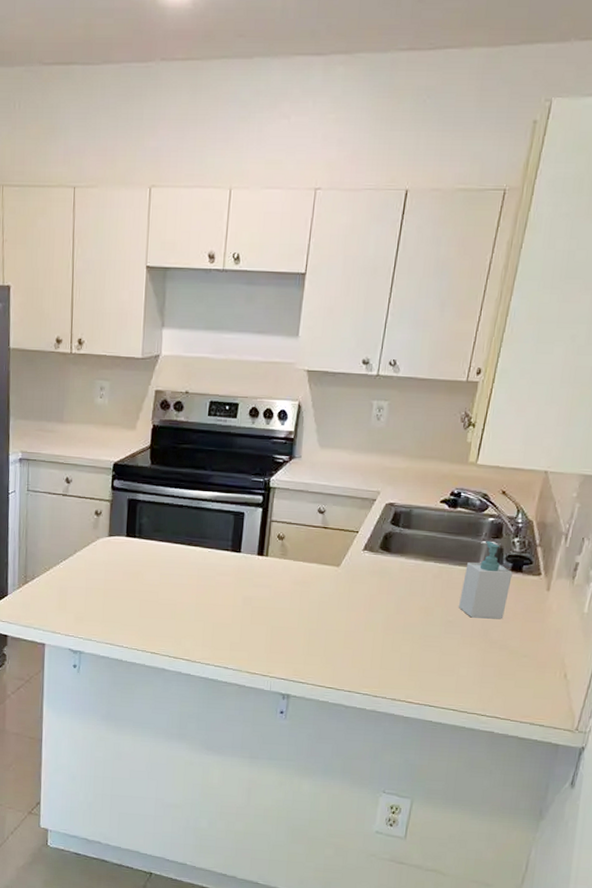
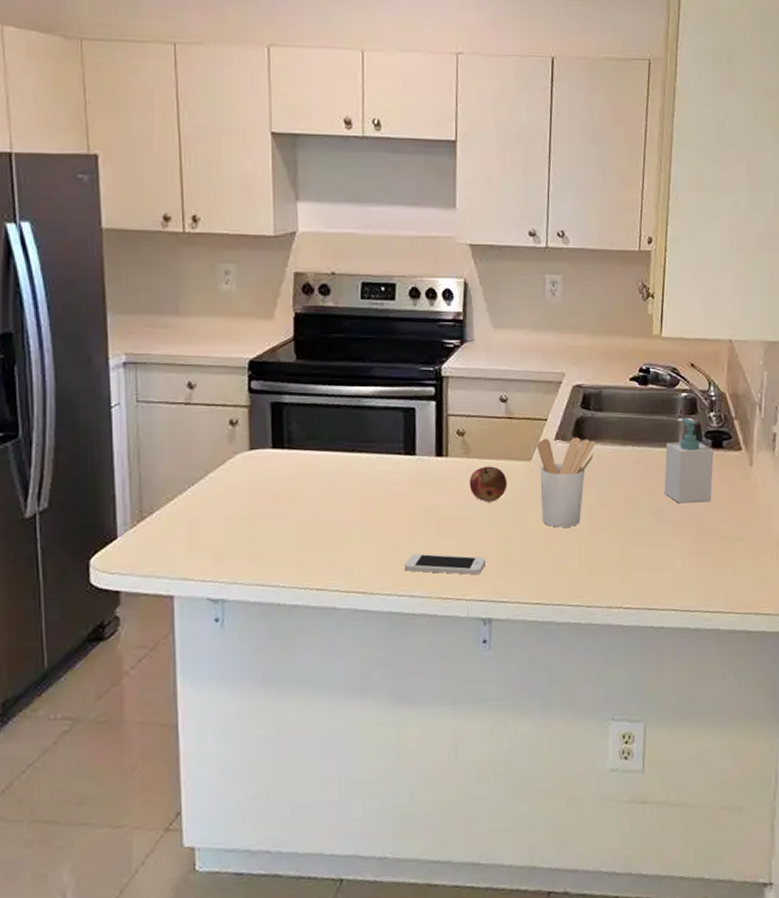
smartphone: none [222,634,291,658] -> present [404,553,487,575]
fruit: none [283,567,317,598] -> present [469,466,508,502]
utensil holder: none [343,548,400,627] -> present [537,437,596,528]

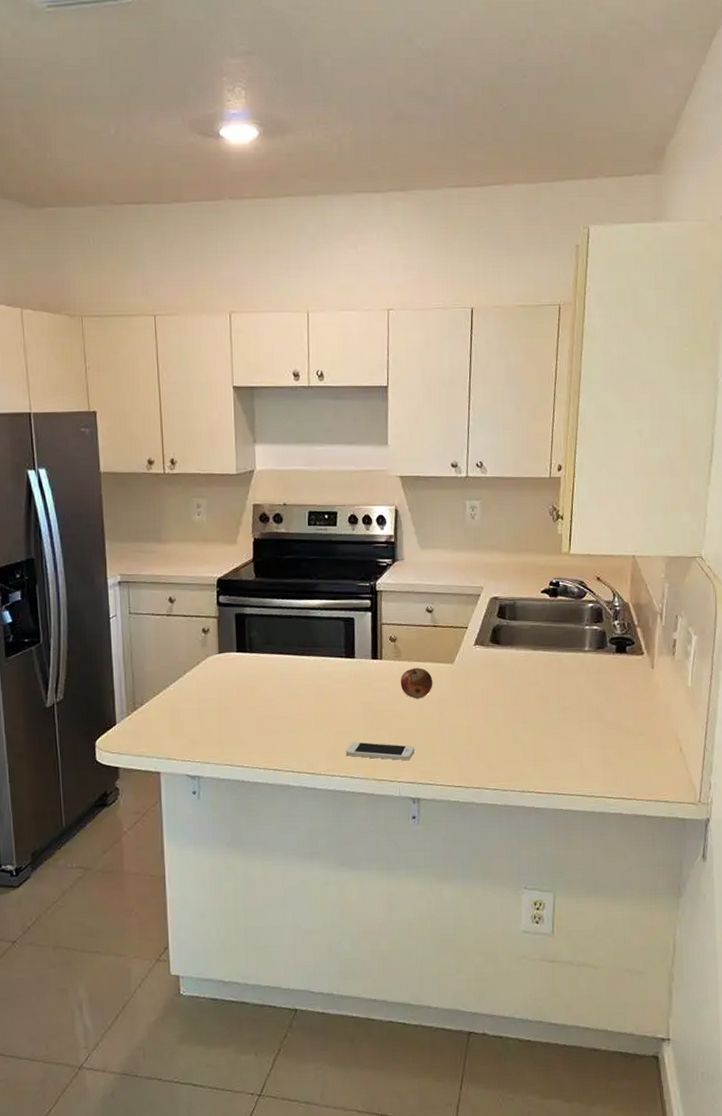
utensil holder: present [537,437,596,528] -> none [459,643,511,721]
soap bottle: present [664,417,714,504] -> none [572,625,618,702]

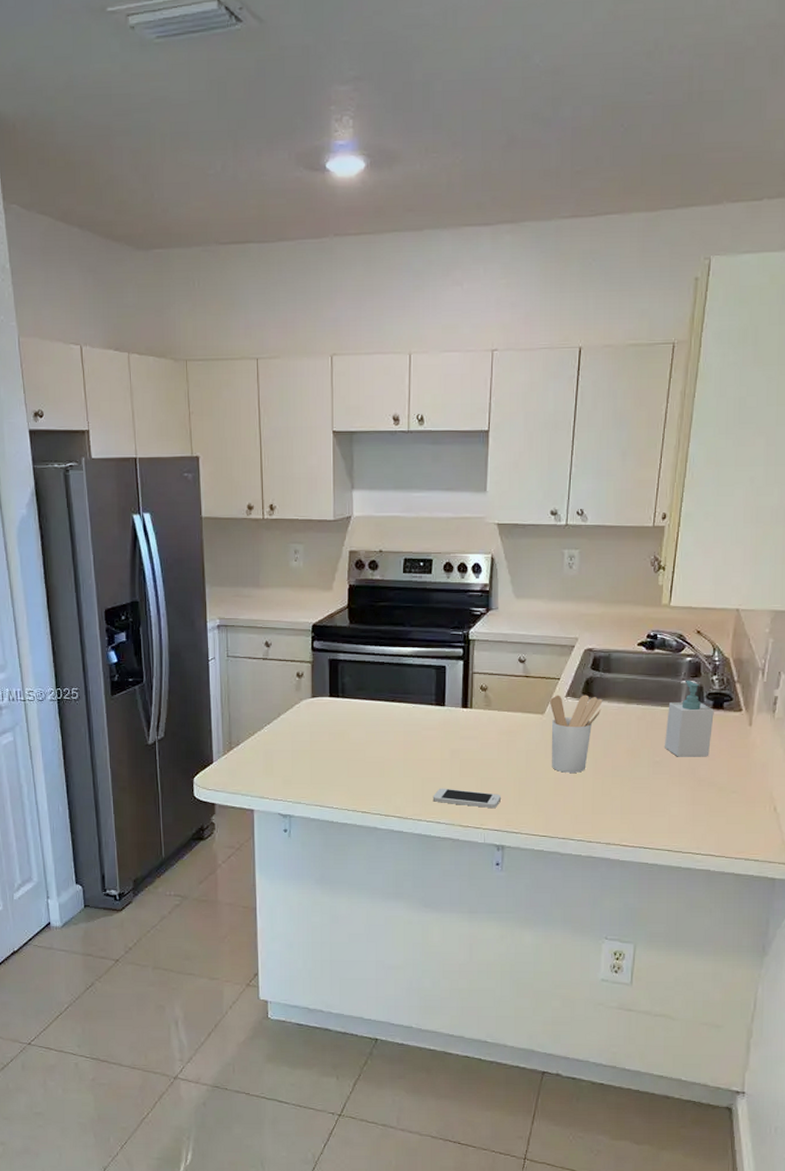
fruit: present [400,668,433,699] -> none [489,717,522,748]
utensil holder: none [459,643,511,721] -> present [550,695,603,773]
soap bottle: none [572,625,618,702] -> present [665,680,714,757]

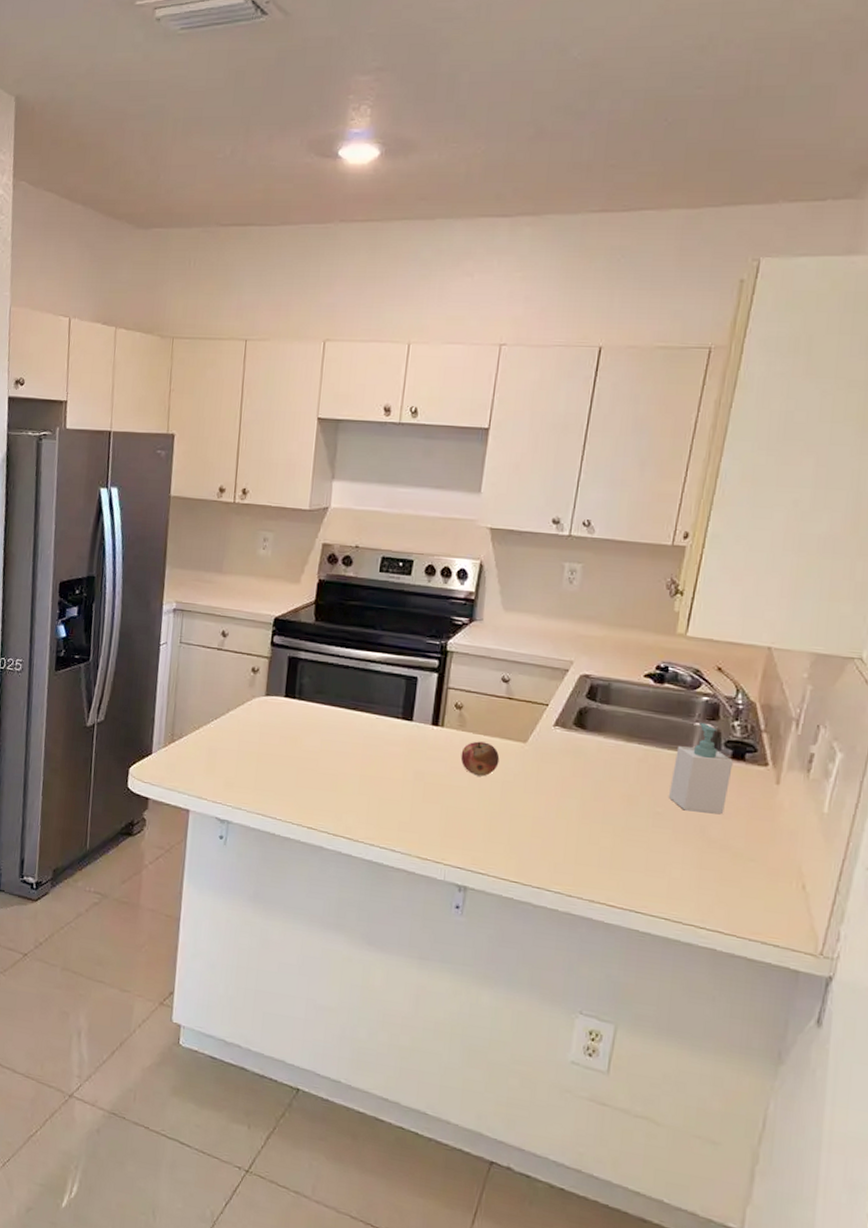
smartphone: present [432,788,502,809] -> none [389,812,469,843]
fruit: none [489,717,522,748] -> present [460,741,500,777]
utensil holder: present [550,695,603,773] -> none [531,722,598,814]

